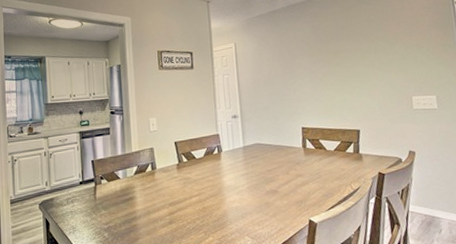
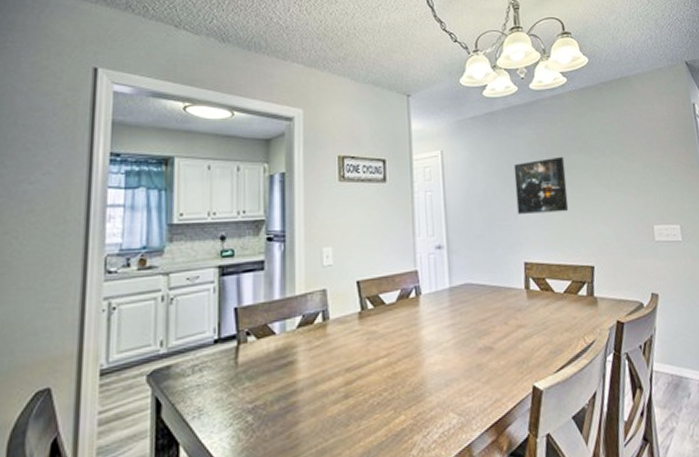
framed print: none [292,43,339,90] -> present [513,156,569,214]

